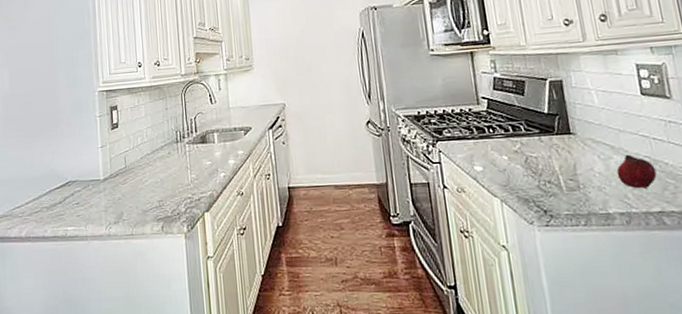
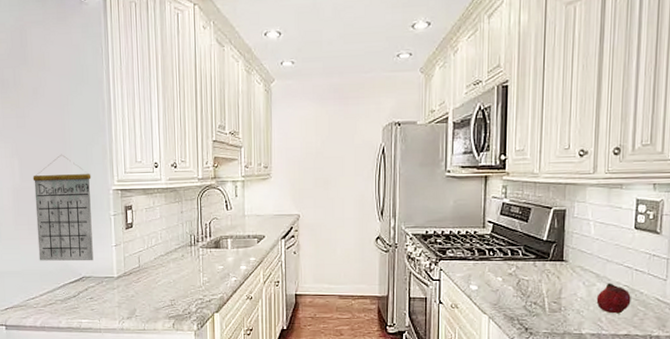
calendar: none [21,60,80,168] -> present [32,154,94,262]

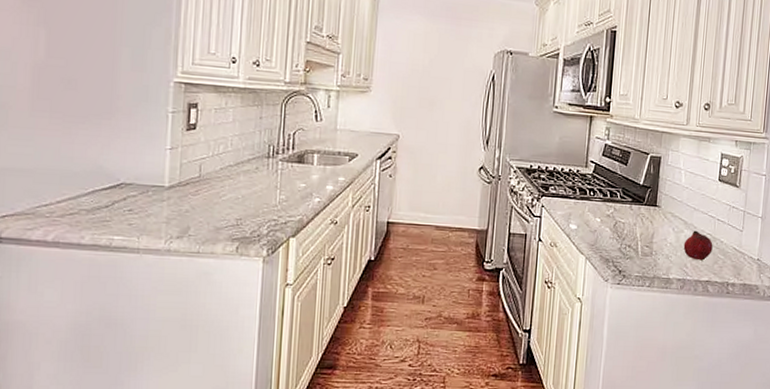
calendar: present [32,154,94,262] -> none [60,31,147,165]

